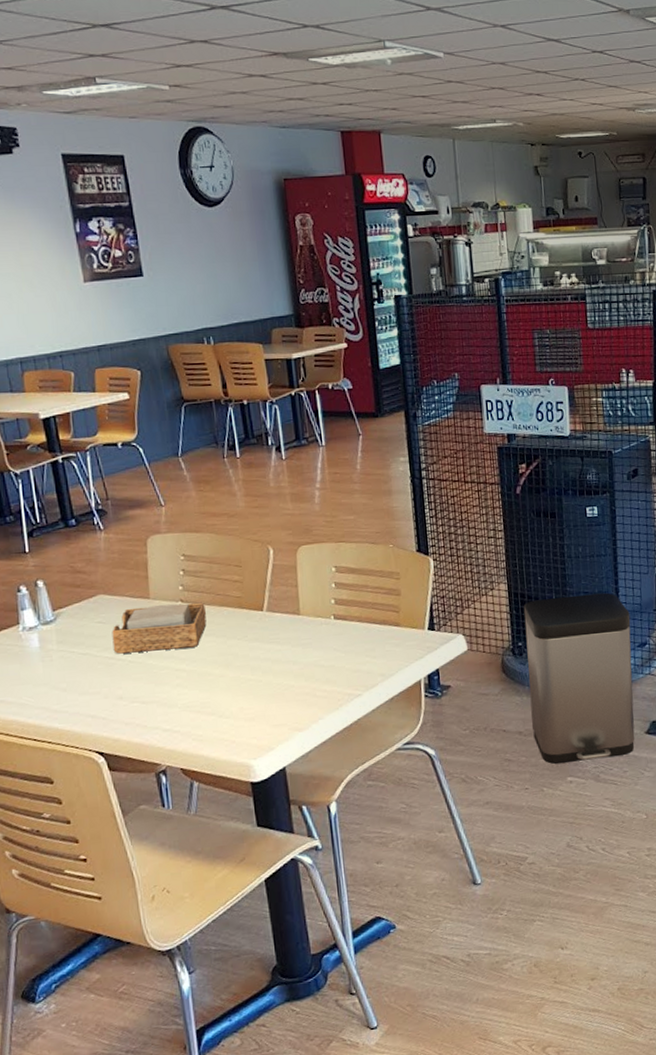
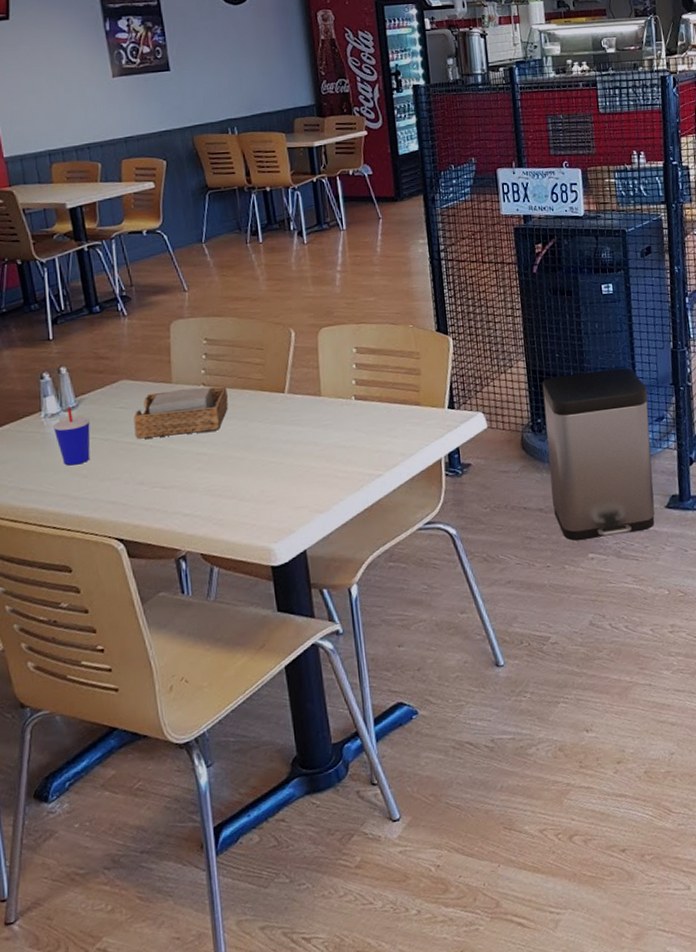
beverage cup: none [32,620,69,679] -> present [53,407,91,466]

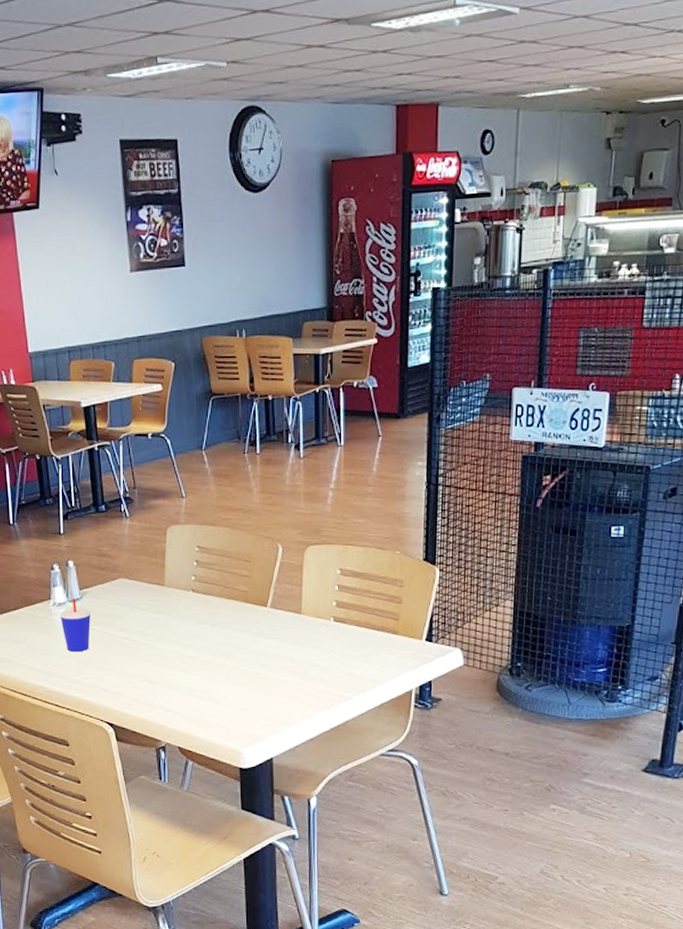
napkin holder: present [134,385,228,439] -> none [129,593,214,636]
pedal bin: present [542,368,655,541] -> none [520,619,644,791]

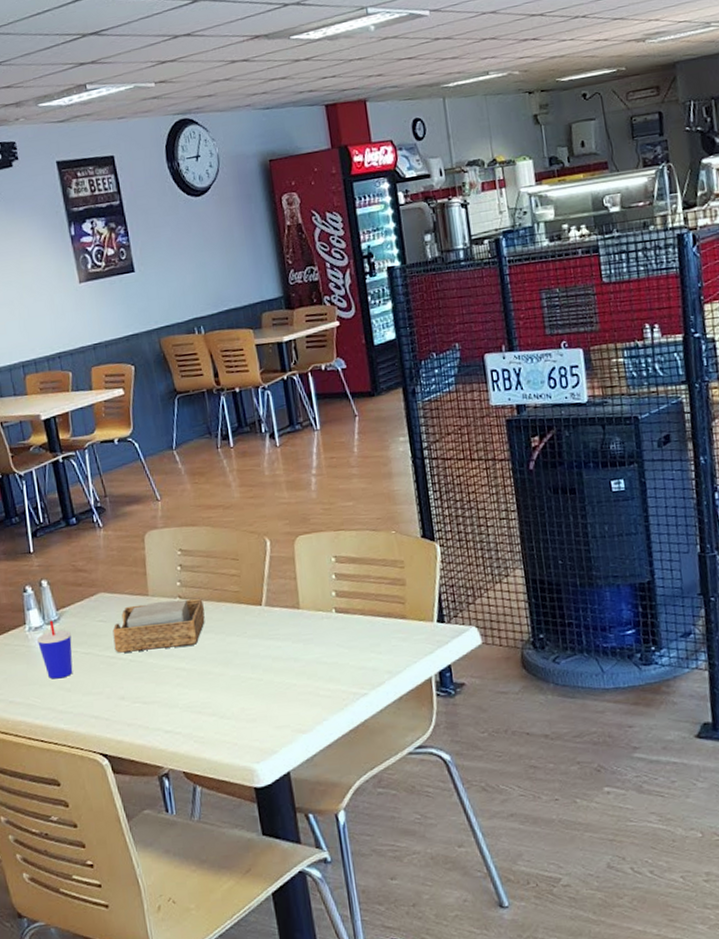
napkin holder: none [129,593,214,636] -> present [112,598,205,653]

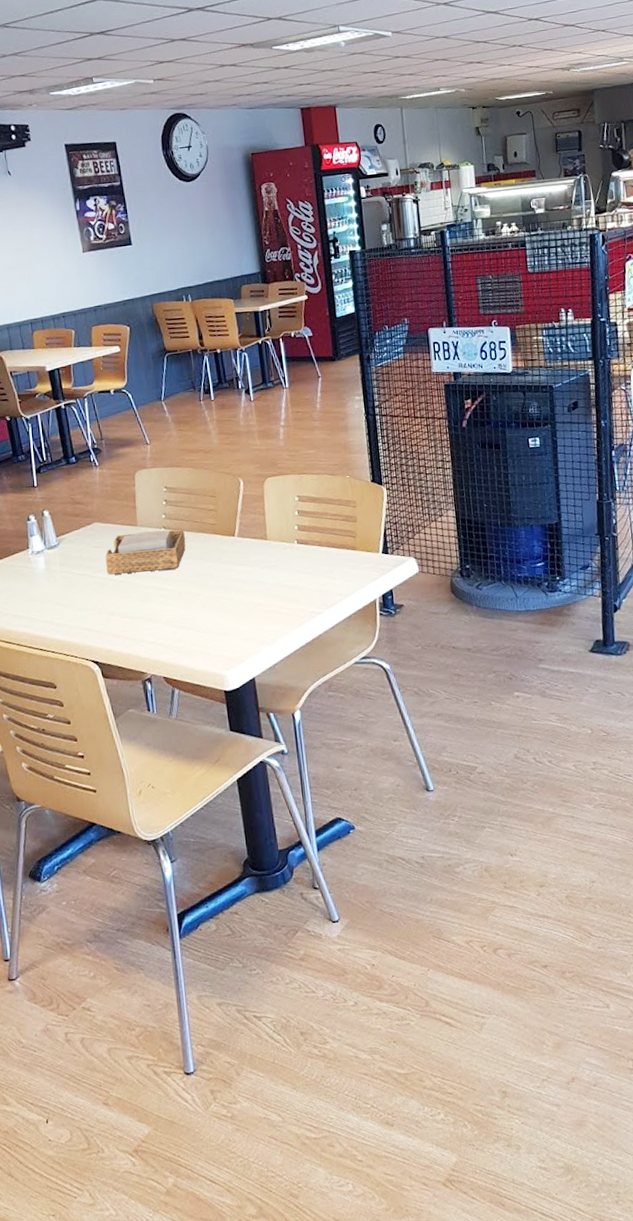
beverage cup: present [37,620,73,679] -> none [39,545,70,596]

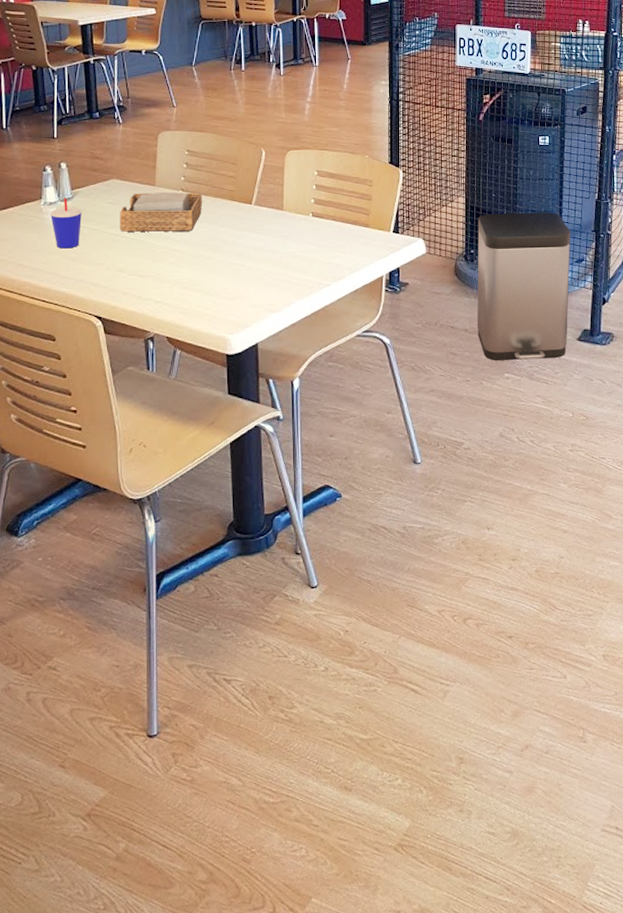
beverage cup: none [39,545,70,596] -> present [50,198,82,249]
pedal bin: none [470,518,579,679] -> present [477,212,571,360]

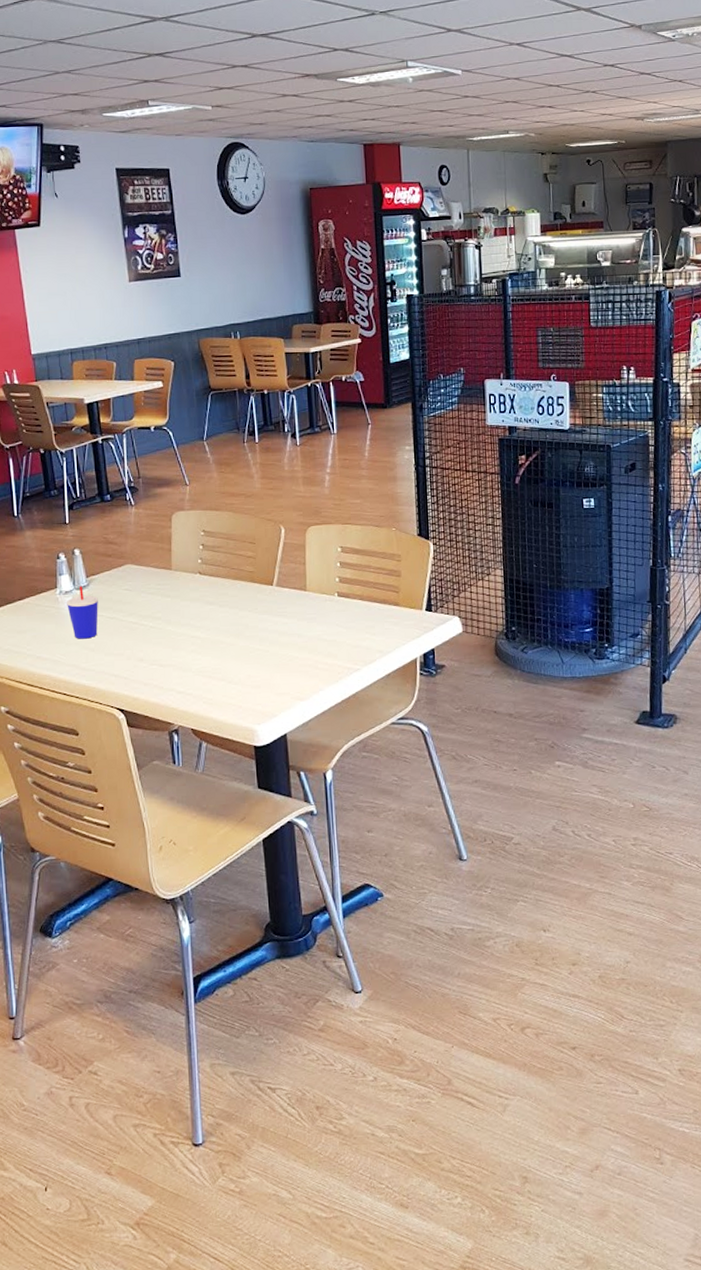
napkin holder: present [119,192,202,232] -> none [137,575,221,620]
pedal bin: present [477,212,571,360] -> none [518,582,625,747]

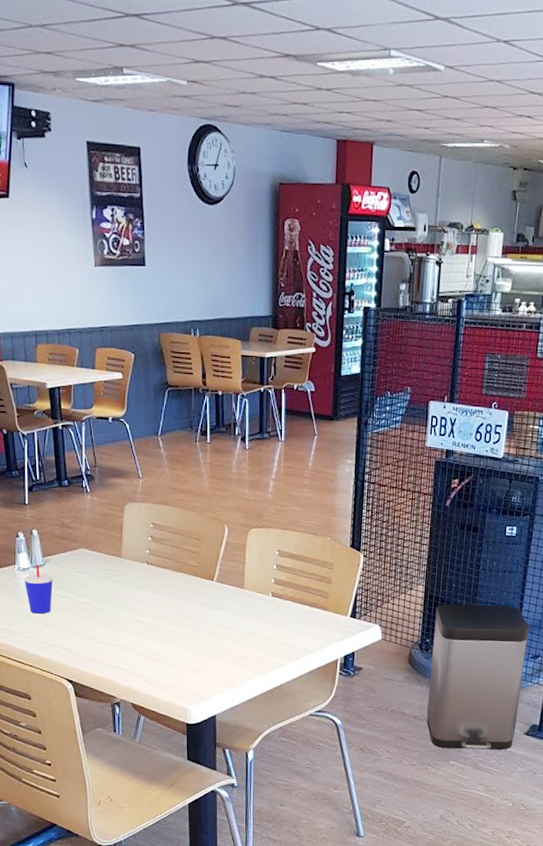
pedal bin: none [518,582,625,747] -> present [427,604,529,750]

